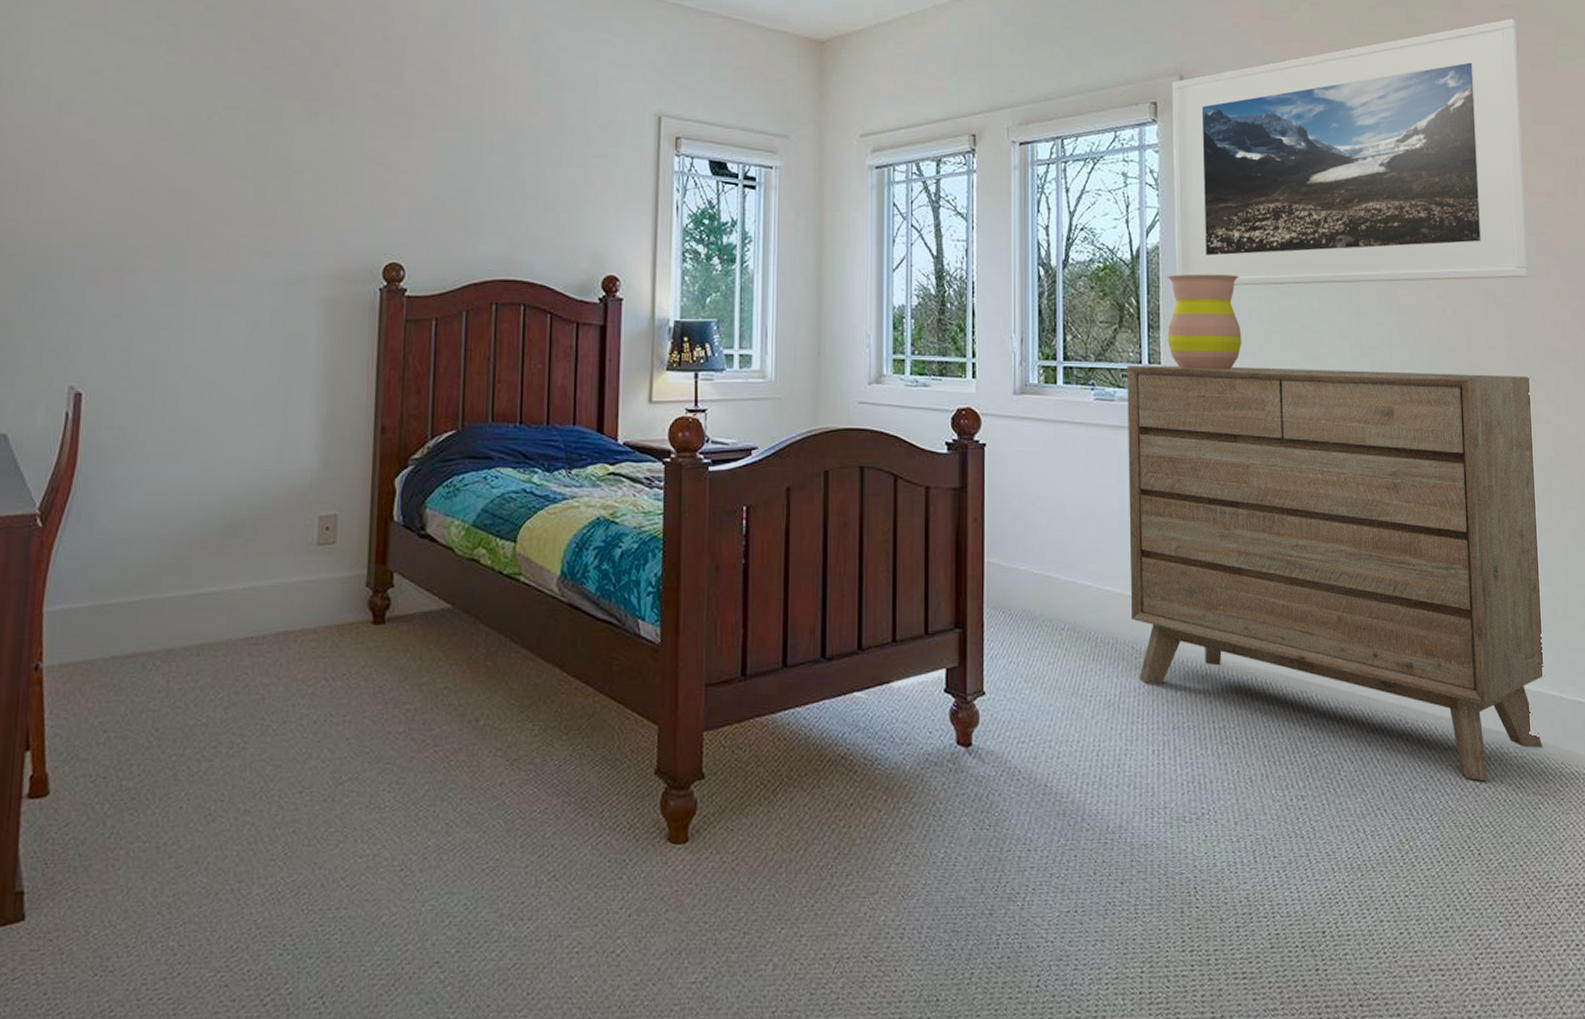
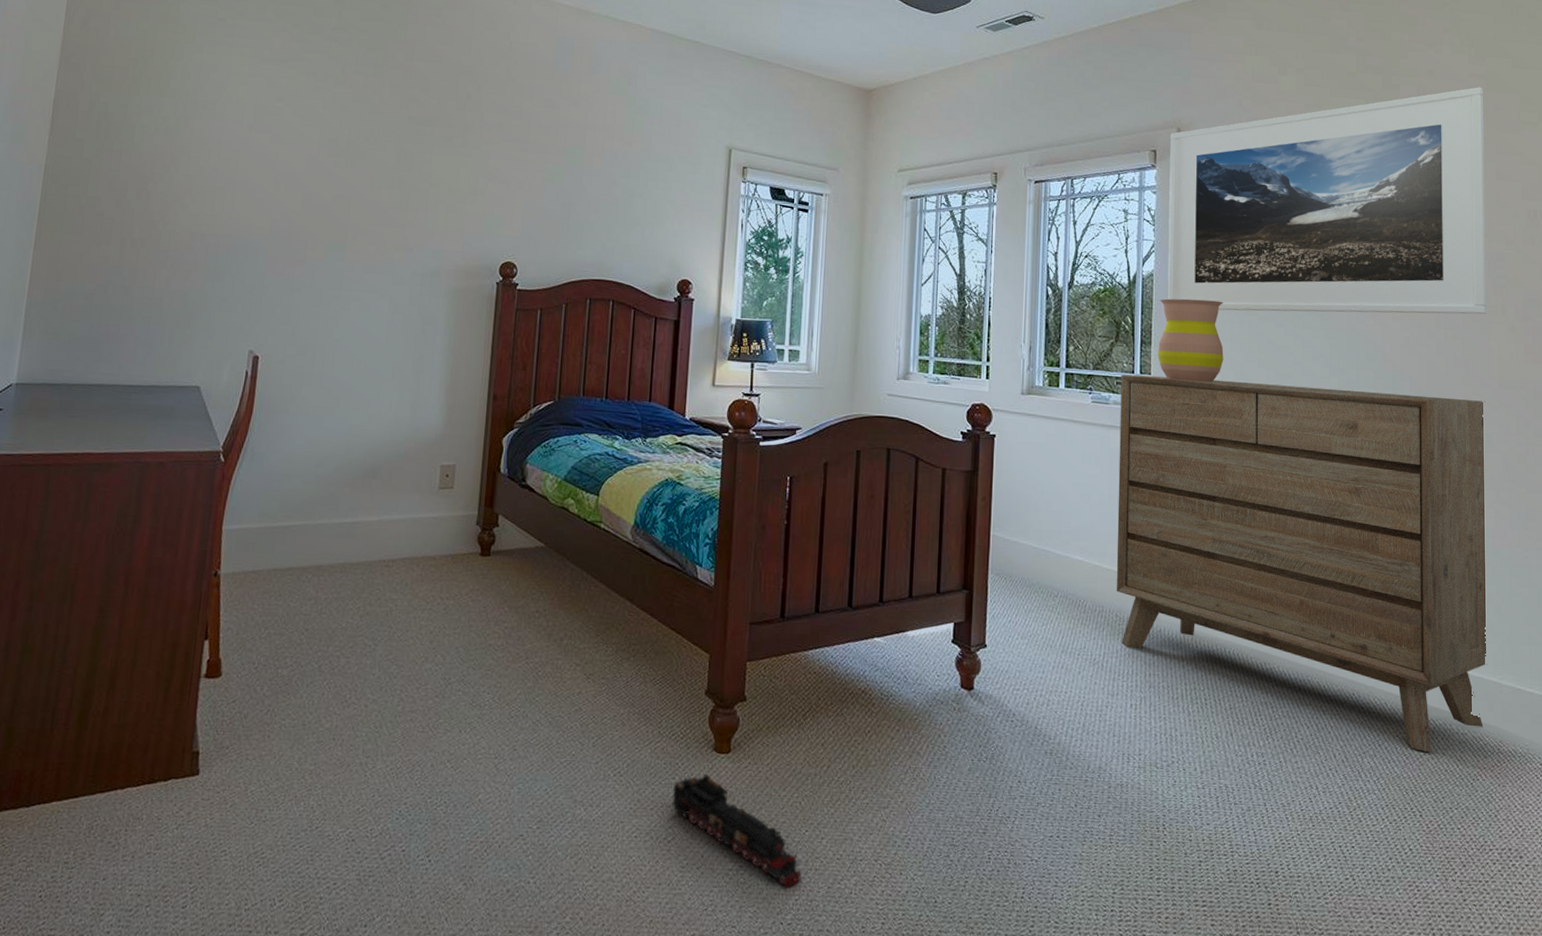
toy train: none [620,871,779,999] -> present [672,775,802,888]

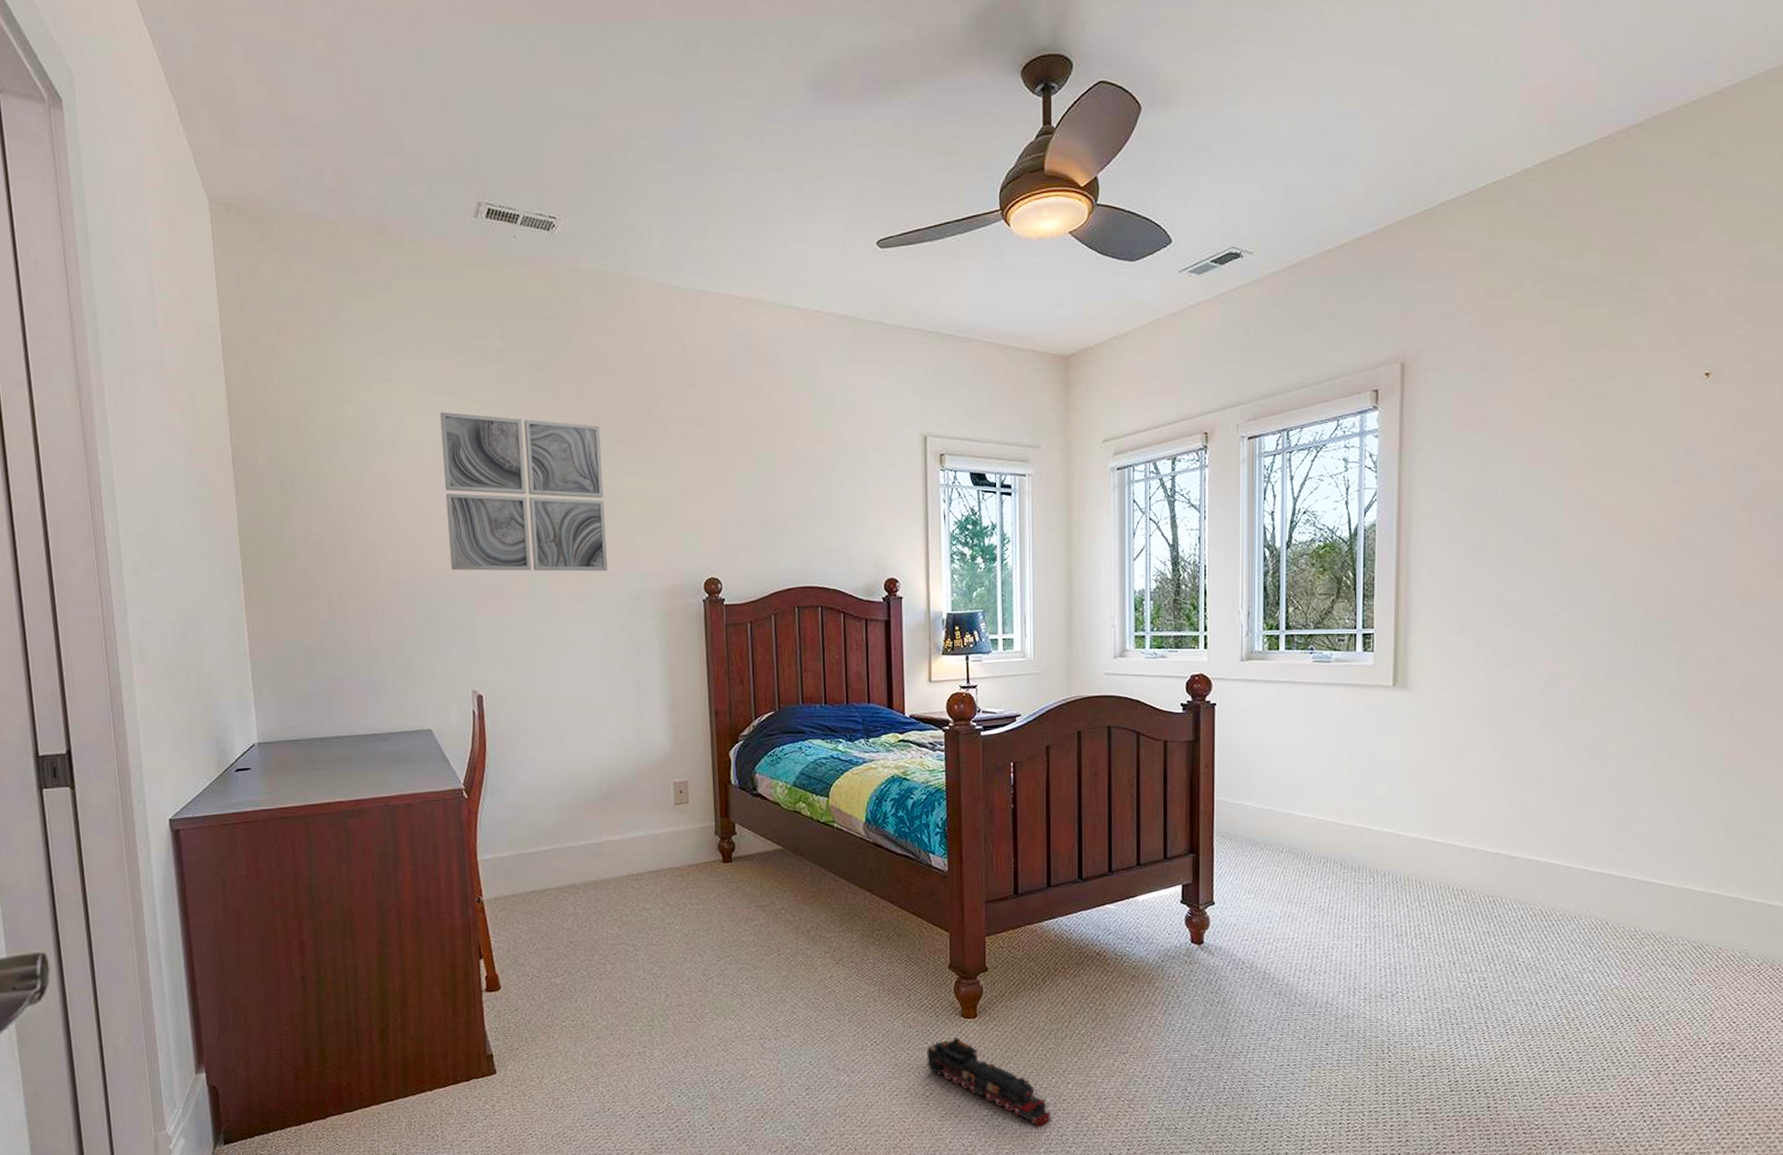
wall art: none [249,78,419,245] -> present [440,412,608,572]
dresser: present [1116,374,1487,753] -> none [1340,622,1725,964]
vase: present [1158,298,1224,382] -> none [1381,545,1450,631]
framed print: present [1167,87,1488,315] -> none [1390,279,1744,555]

